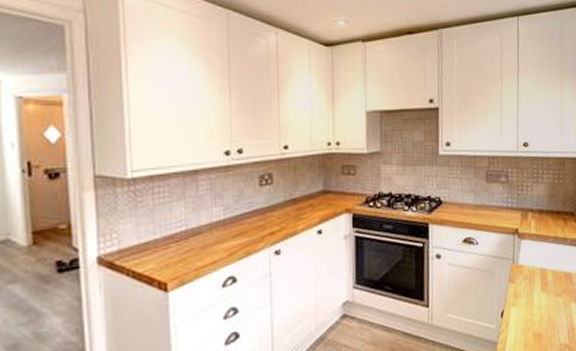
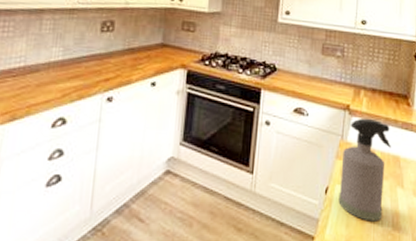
spray bottle: none [514,239,562,338] -> present [338,118,391,222]

